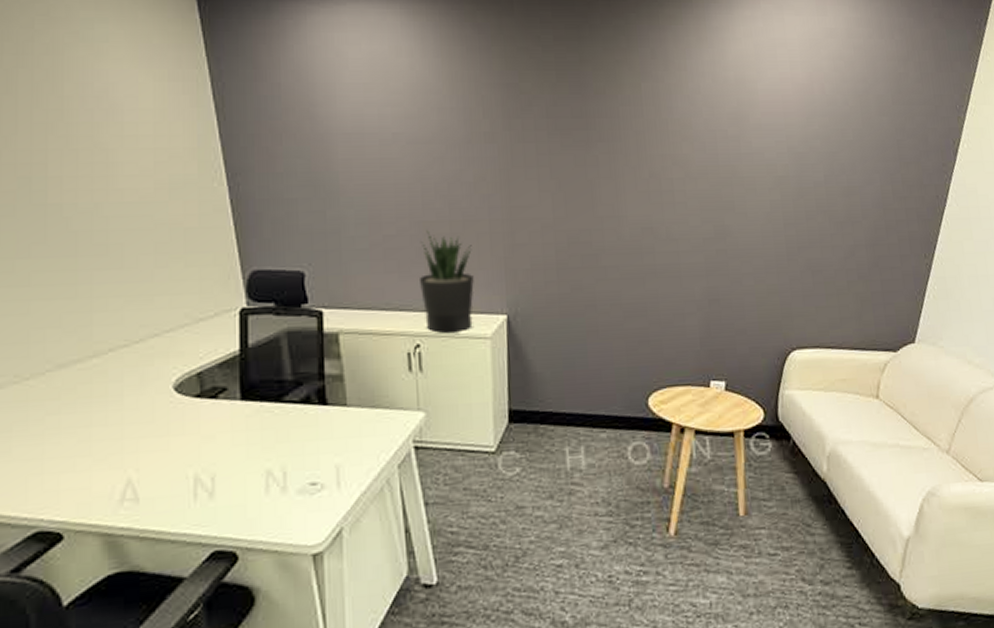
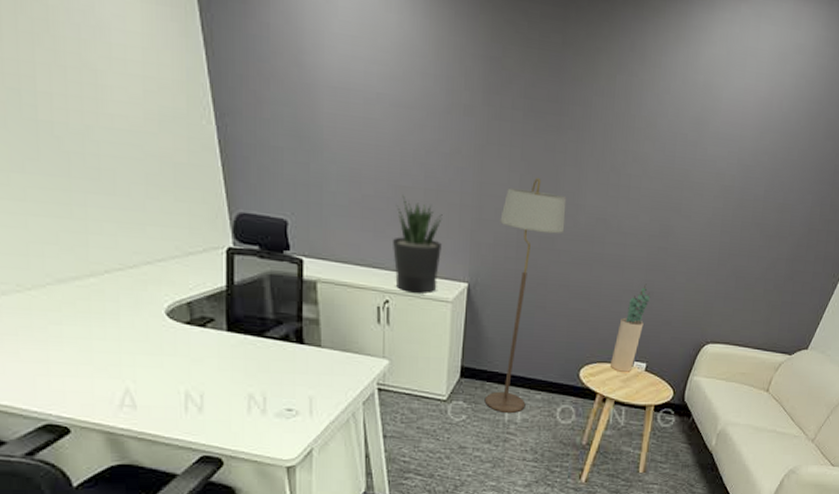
floor lamp: none [535,195,608,459] -> present [484,178,567,413]
vase: none [683,291,718,395] -> present [611,284,651,372]

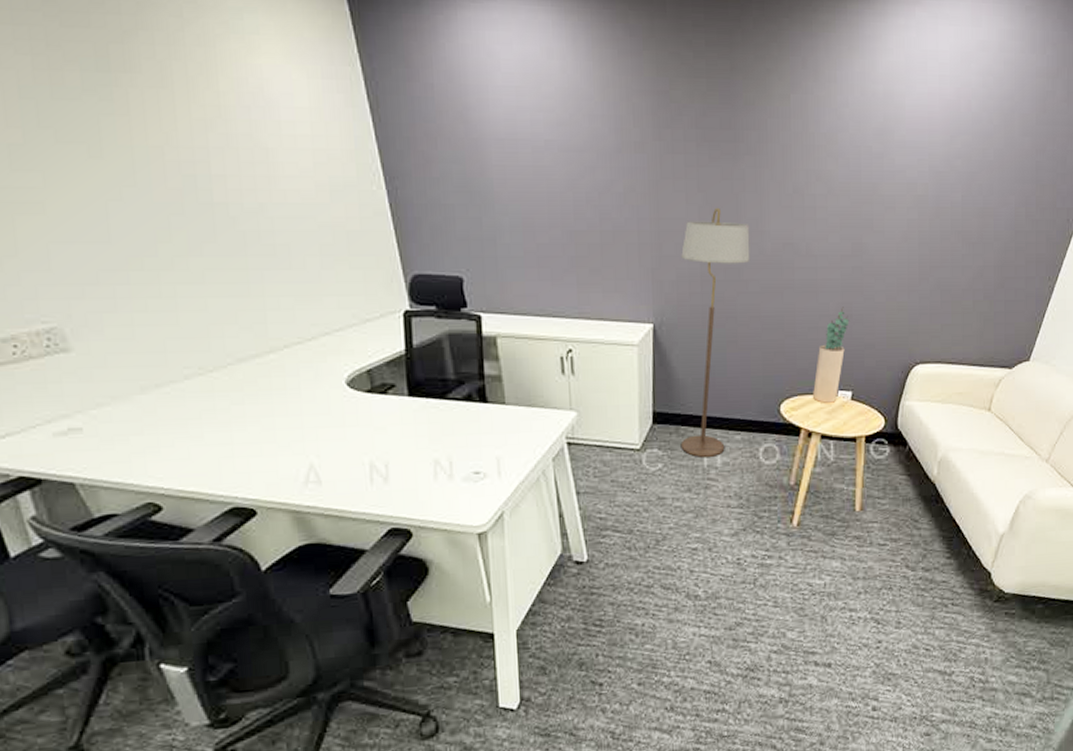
planter: present [393,195,442,293] -> none [572,240,623,339]

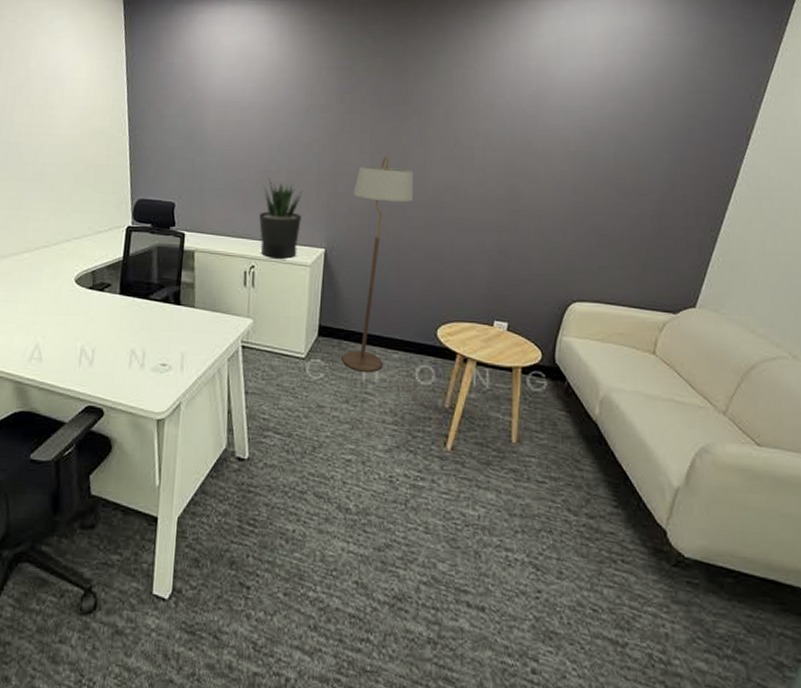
planter: none [572,240,623,339] -> present [259,177,301,259]
vase: present [813,307,850,403] -> none [469,244,506,332]

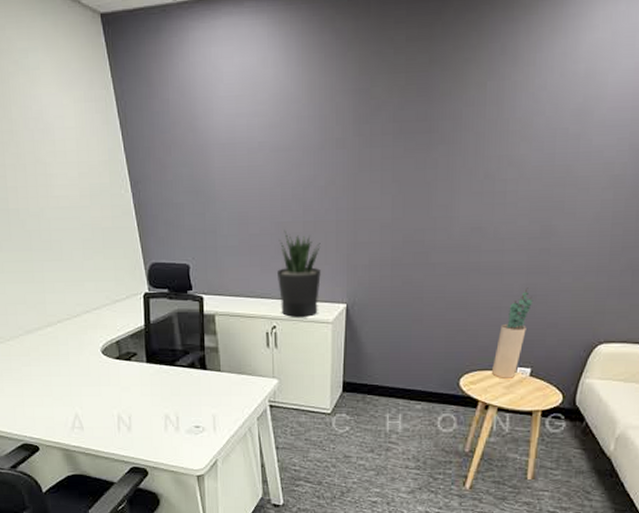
floor lamp: present [342,157,414,372] -> none [366,197,440,423]
vase: none [469,244,506,332] -> present [492,287,534,378]

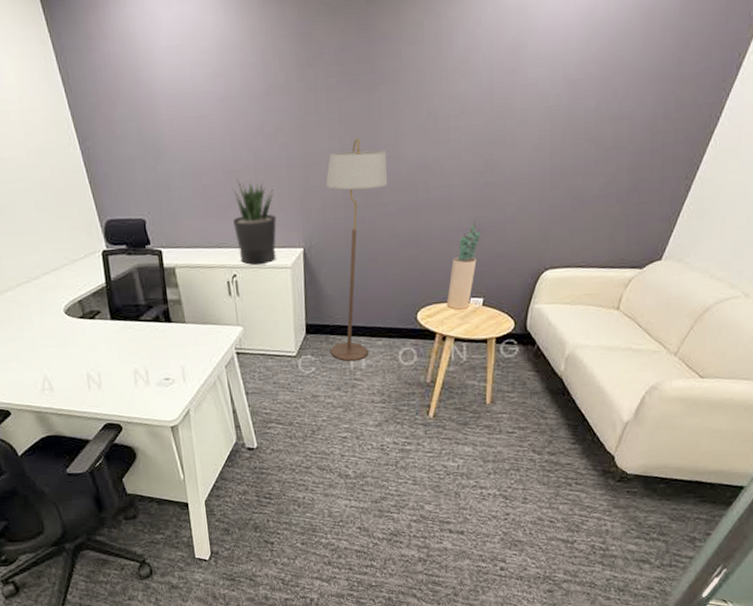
floor lamp: none [366,197,440,423] -> present [326,138,388,361]

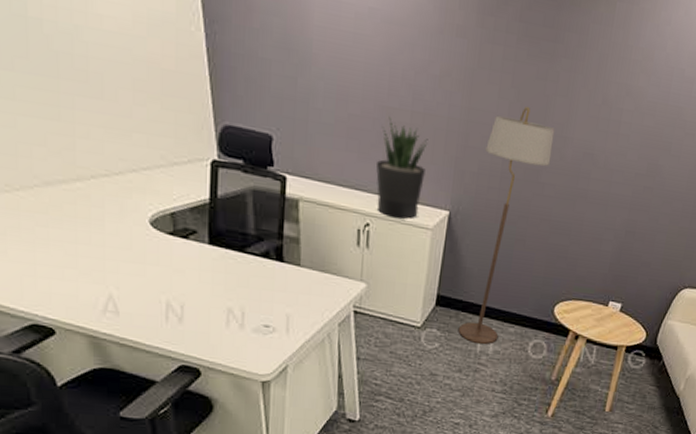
vase: present [447,220,482,310] -> none [586,223,632,312]

